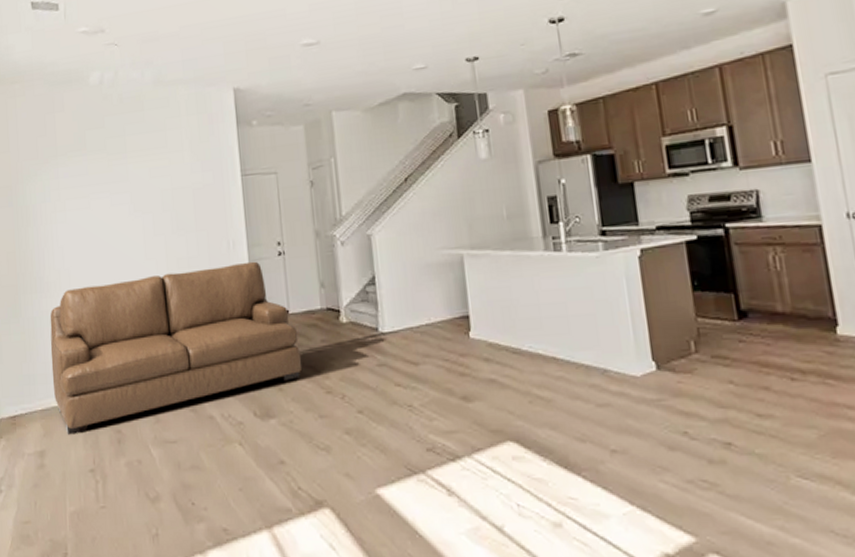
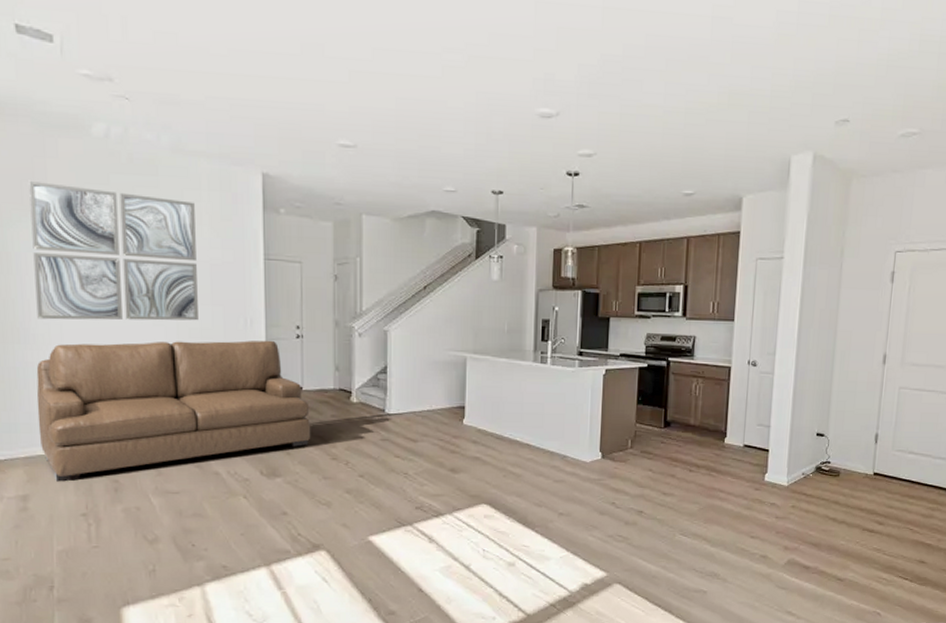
wall art: none [42,130,185,267] -> present [29,180,198,321]

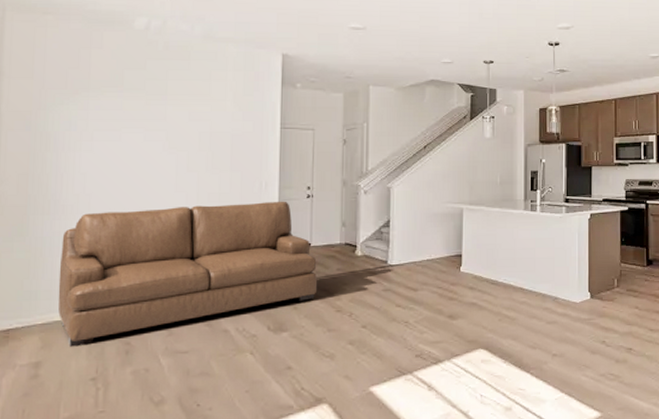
wall art: present [29,180,198,321] -> none [68,68,221,191]

